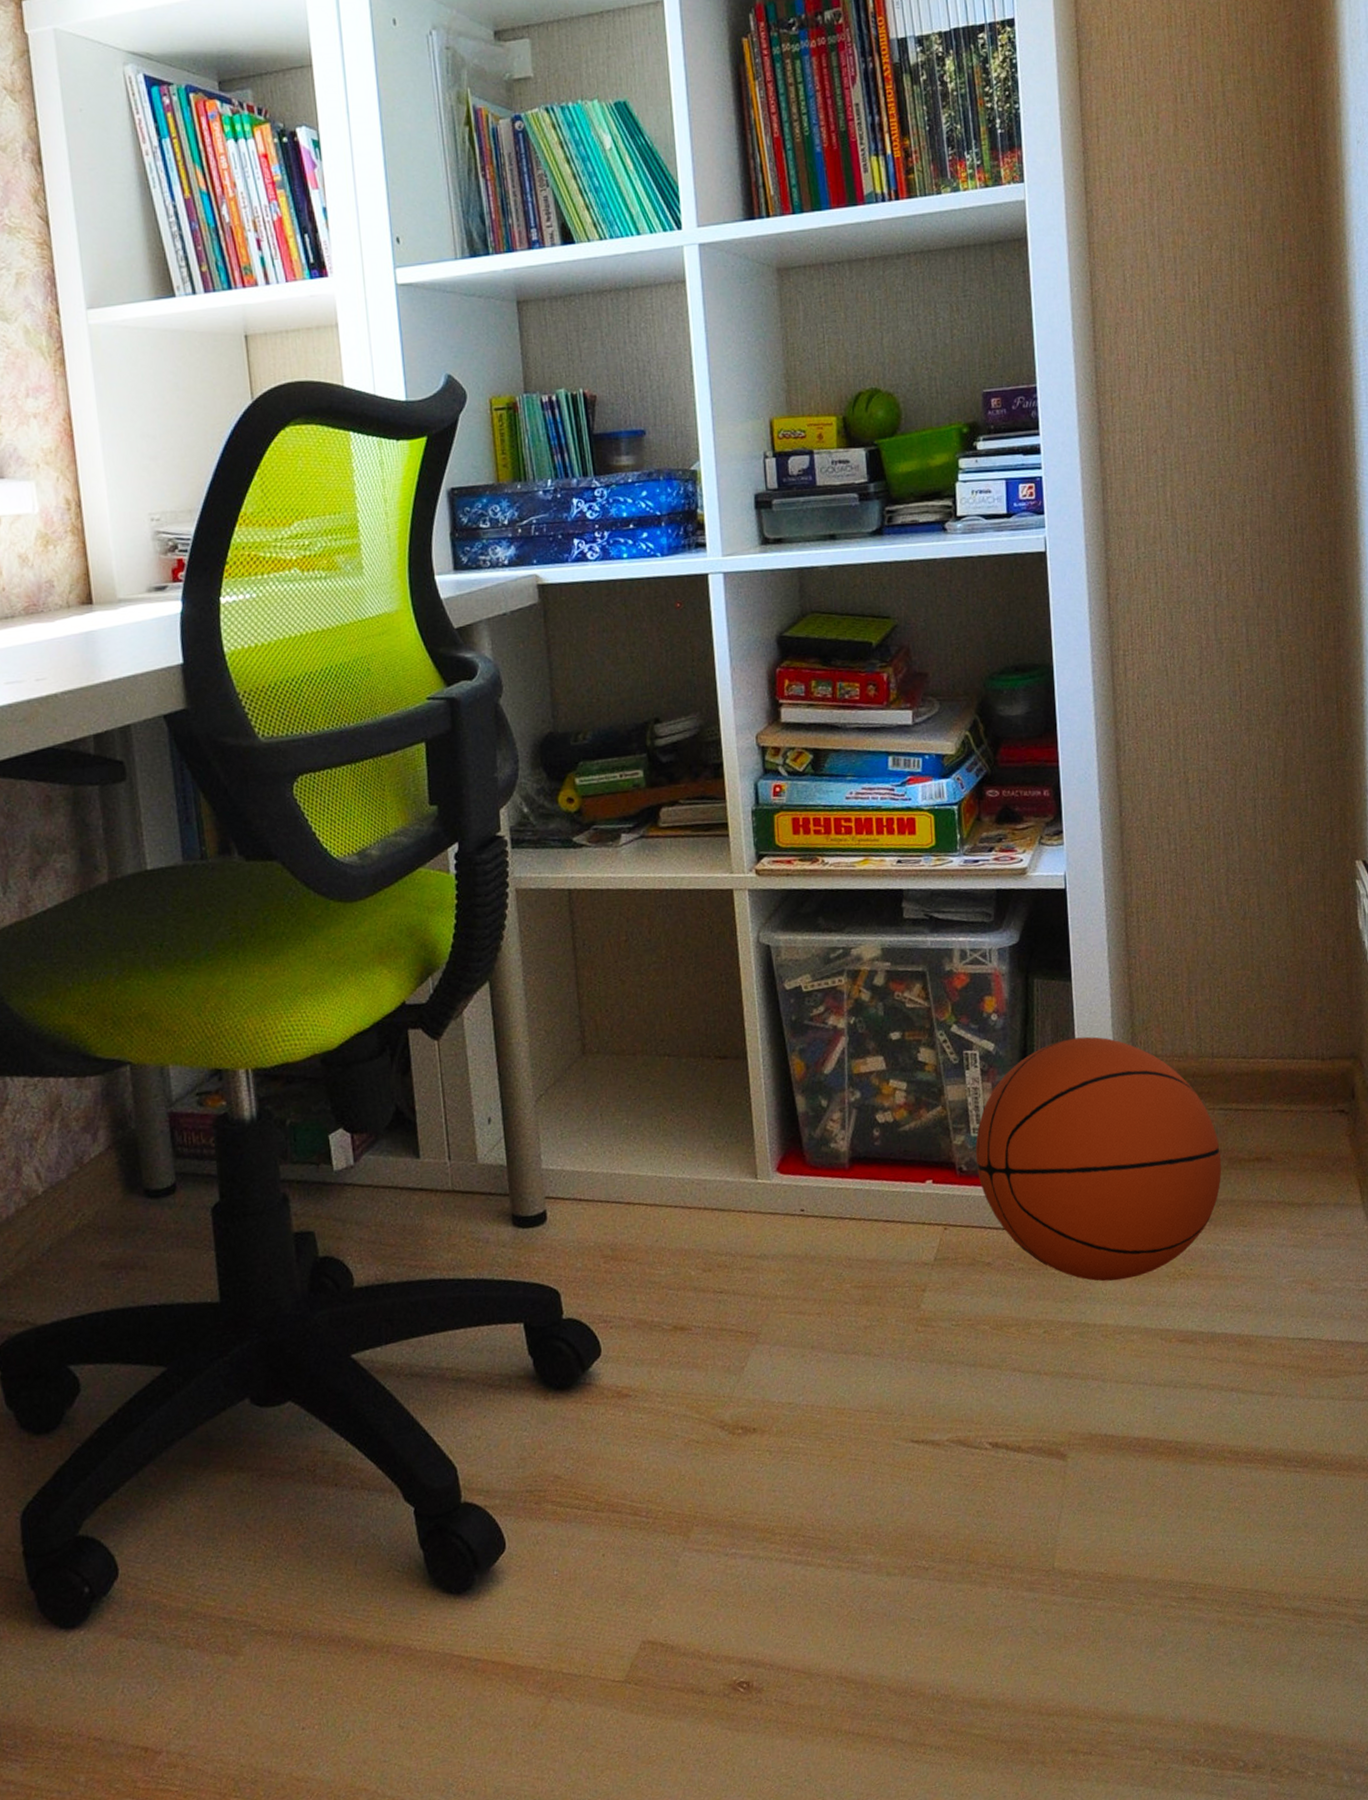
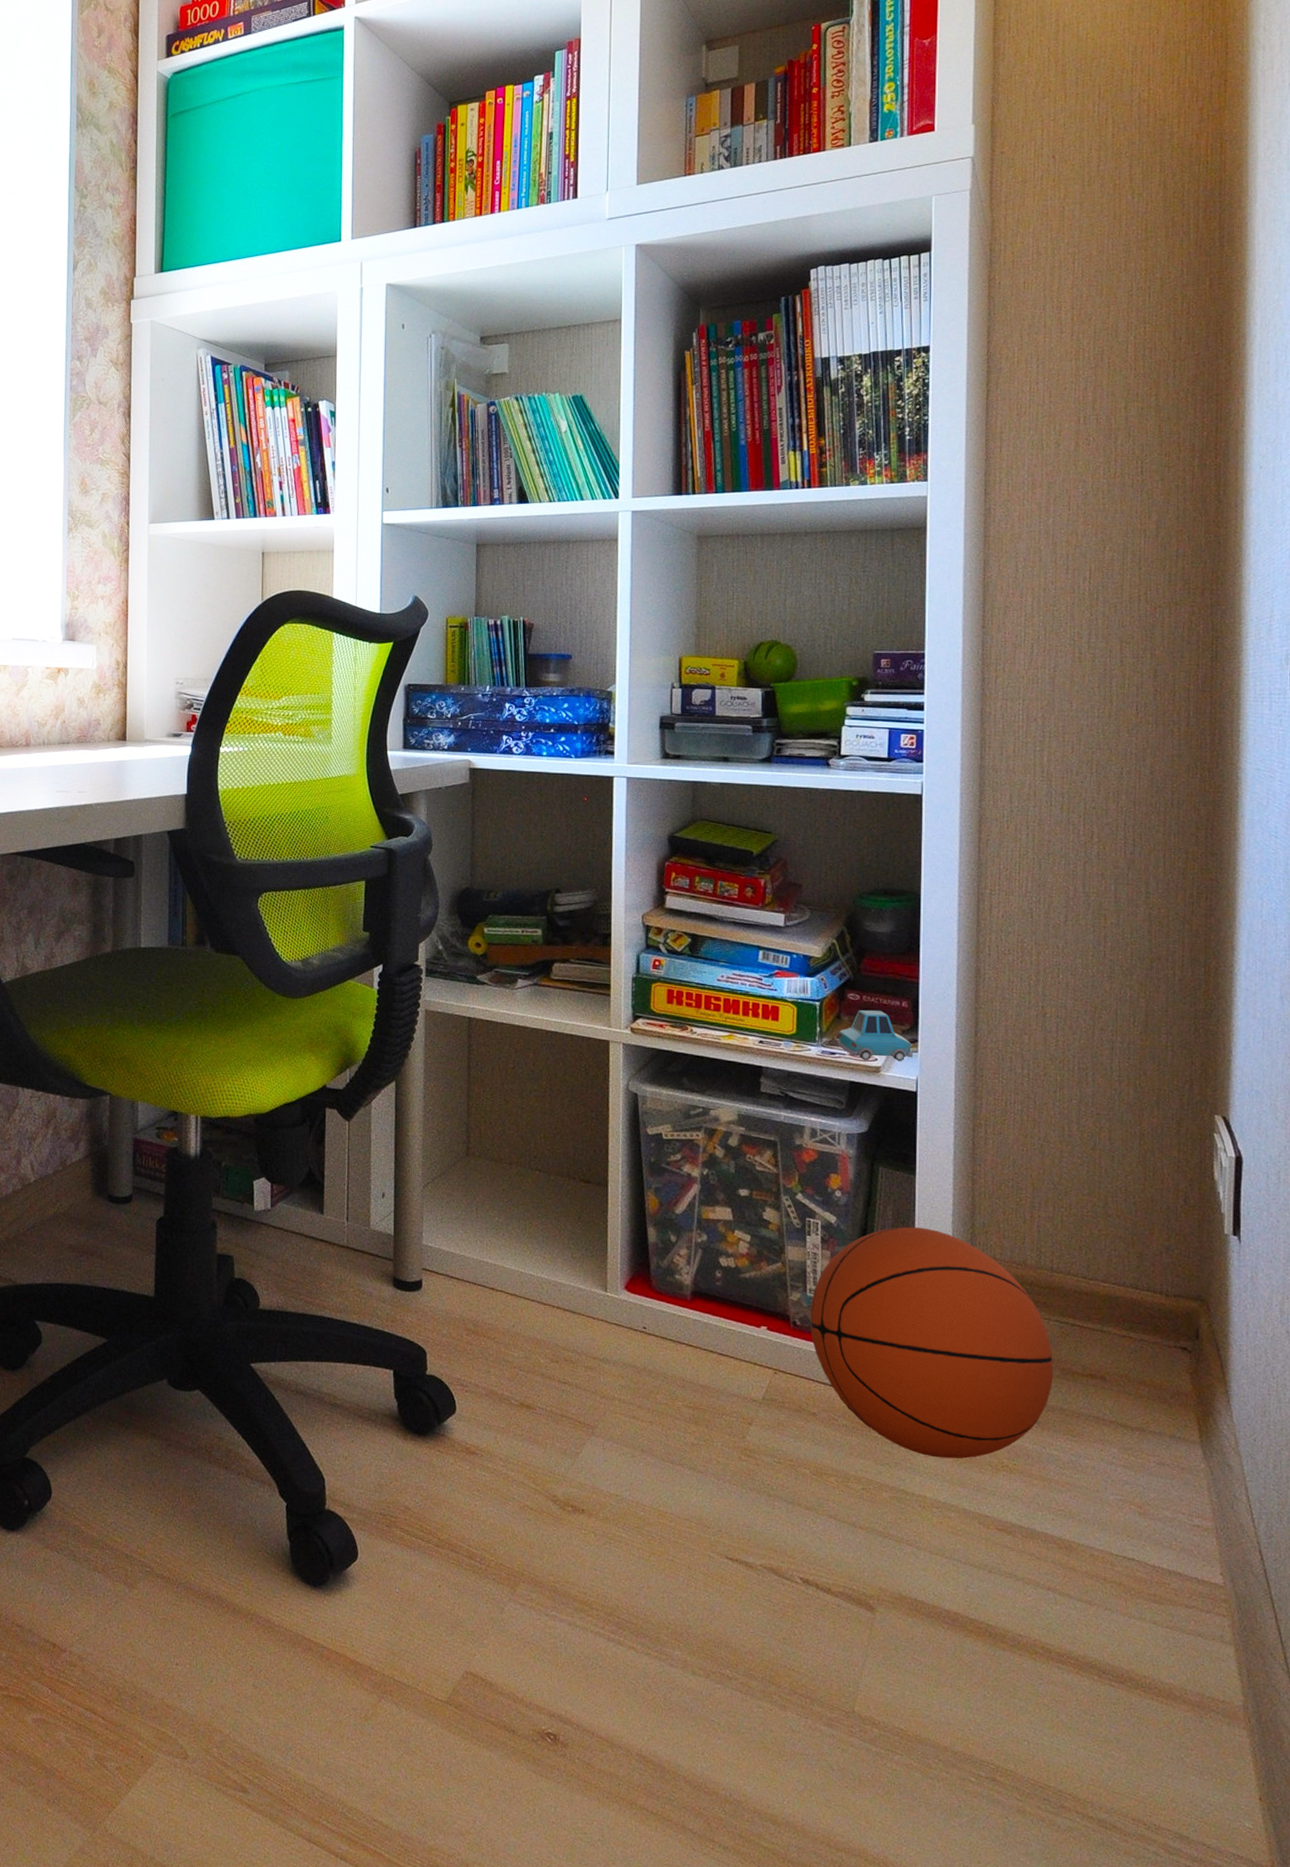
toy car: none [980,804,1060,863] -> present [838,1010,914,1061]

